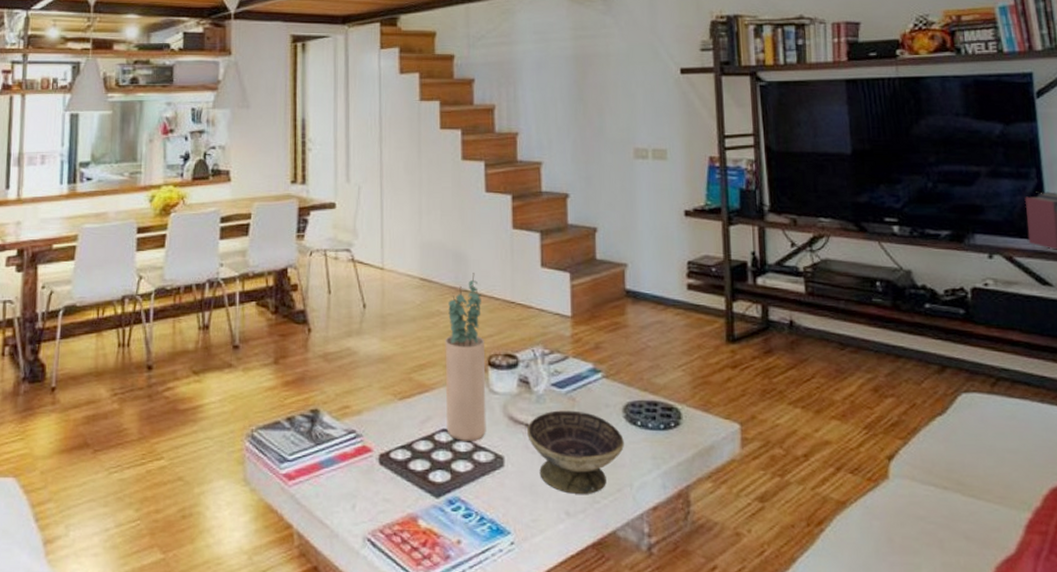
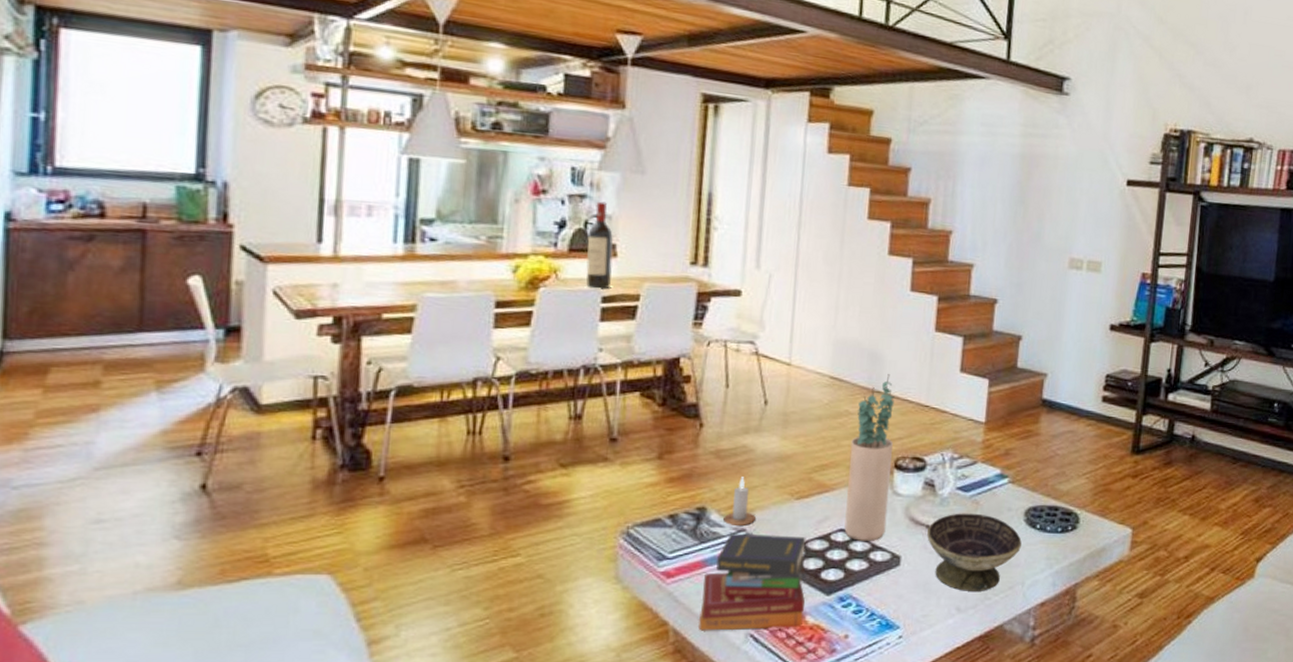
wine bottle: none [206,135,227,211] -> present [586,201,613,289]
books: none [319,435,417,535] -> present [698,533,806,631]
candle: none [335,379,363,428] -> present [723,477,756,527]

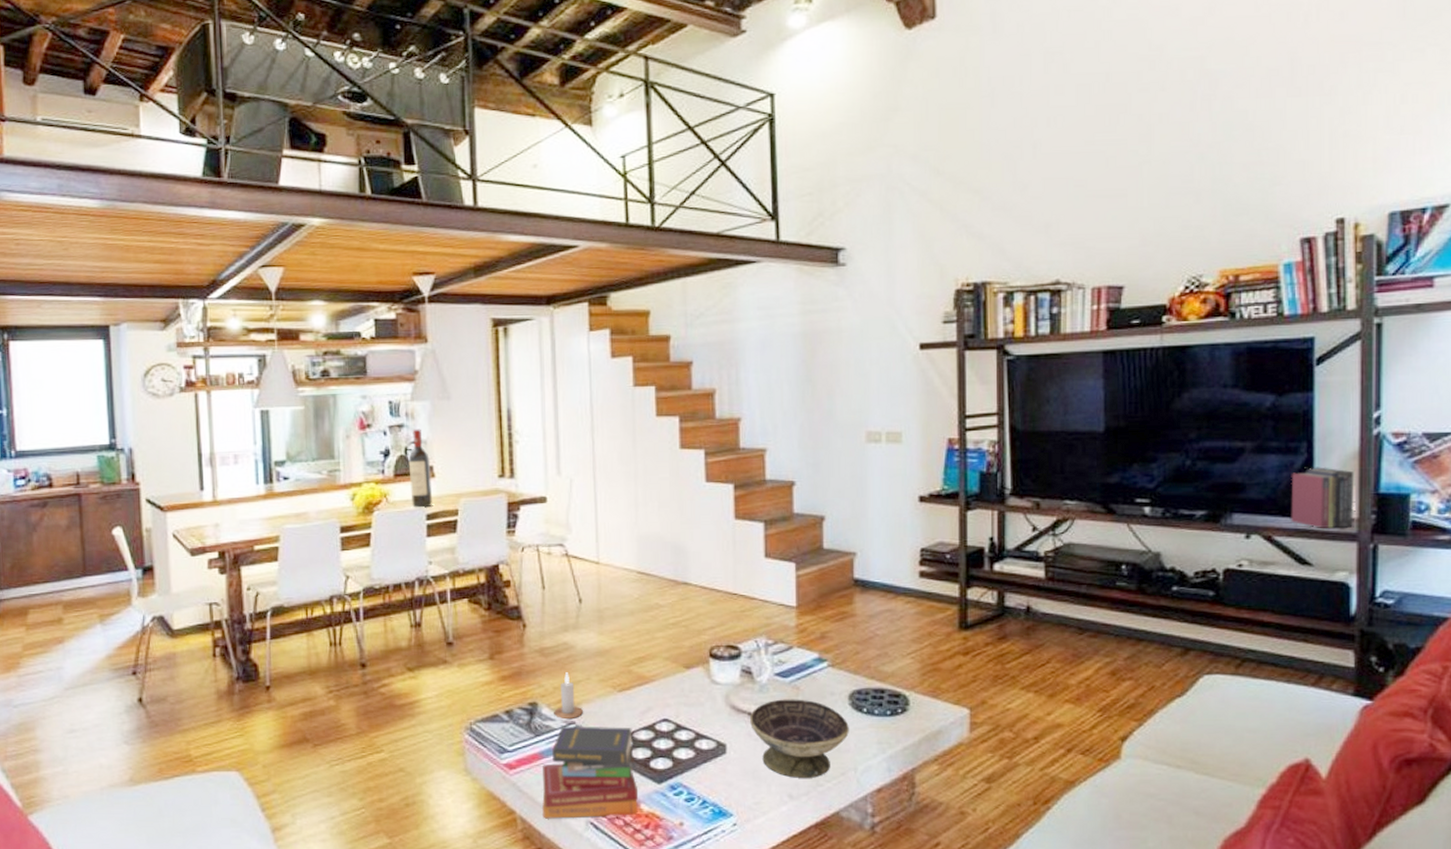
vase: present [844,374,895,541] -> none [664,565,708,730]

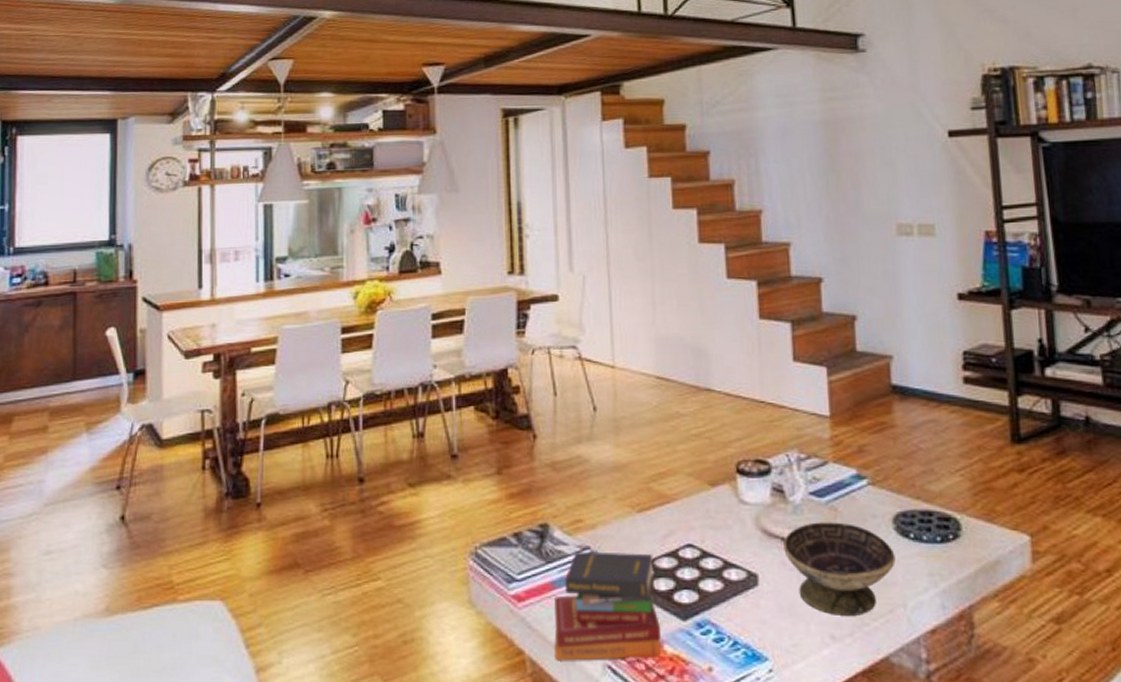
wine bottle: present [408,429,432,508] -> none [414,223,438,307]
candle: present [554,672,583,720] -> none [567,490,598,544]

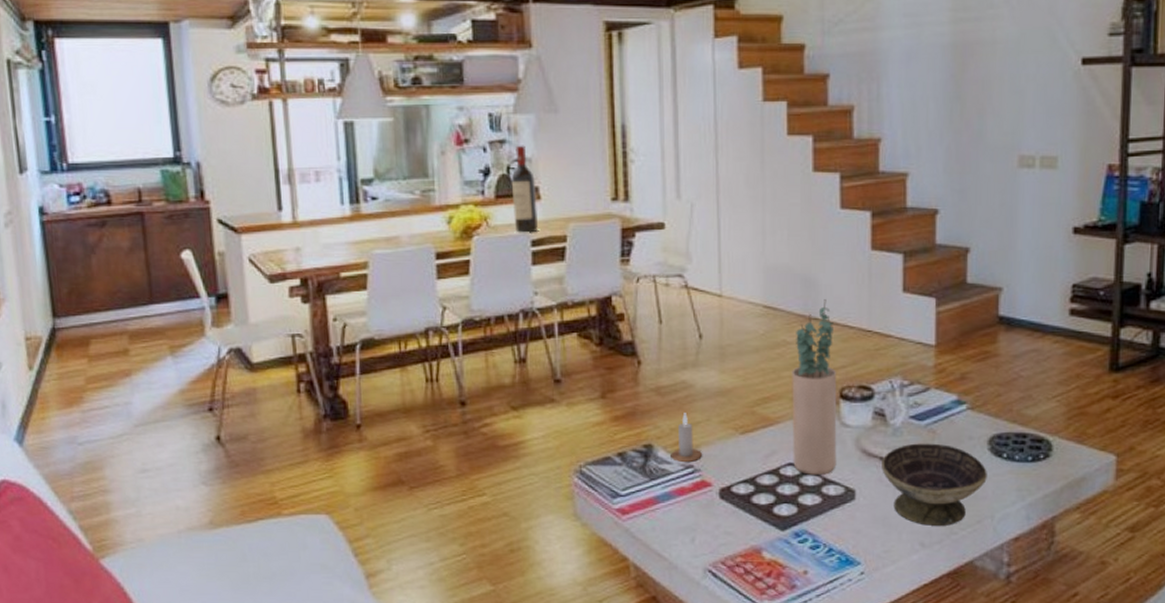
wine bottle: none [414,223,438,307] -> present [511,145,538,233]
books: present [553,551,662,661] -> none [656,469,761,566]
candle: none [567,490,598,544] -> present [671,413,702,463]
vase: none [686,369,737,557] -> present [792,299,837,475]

